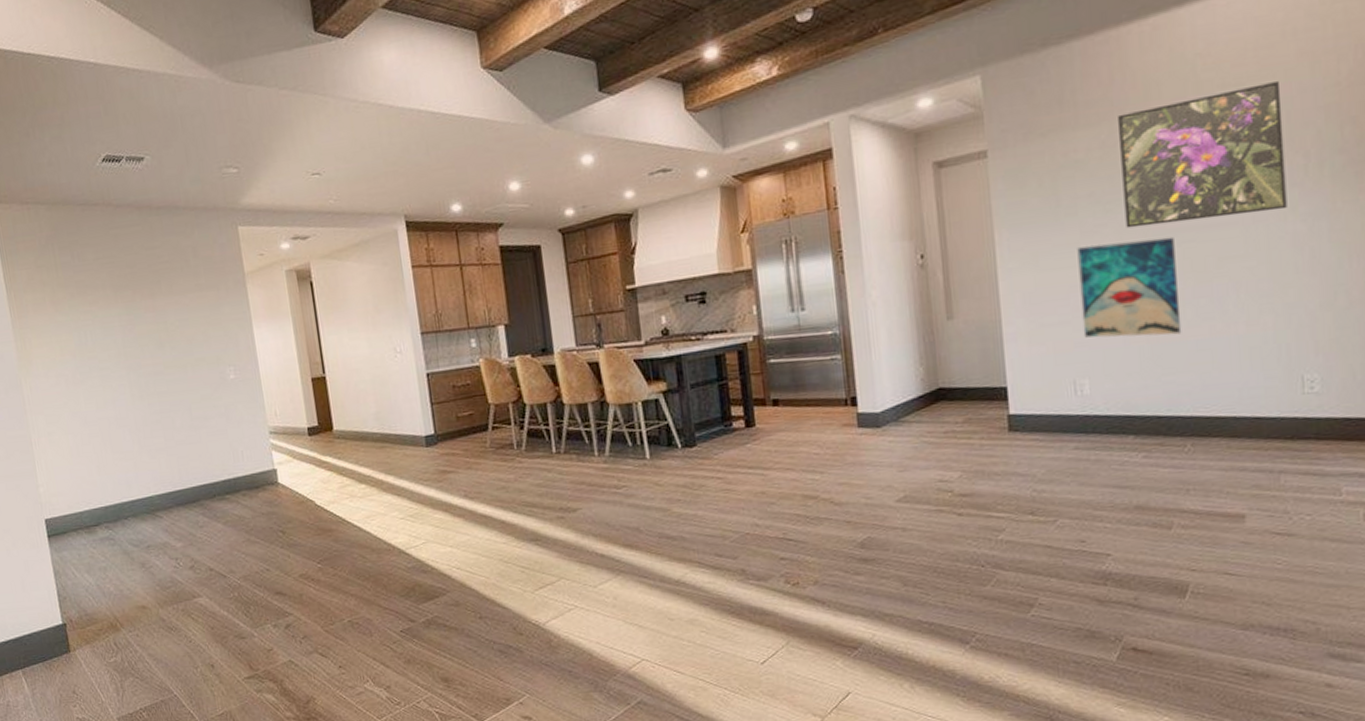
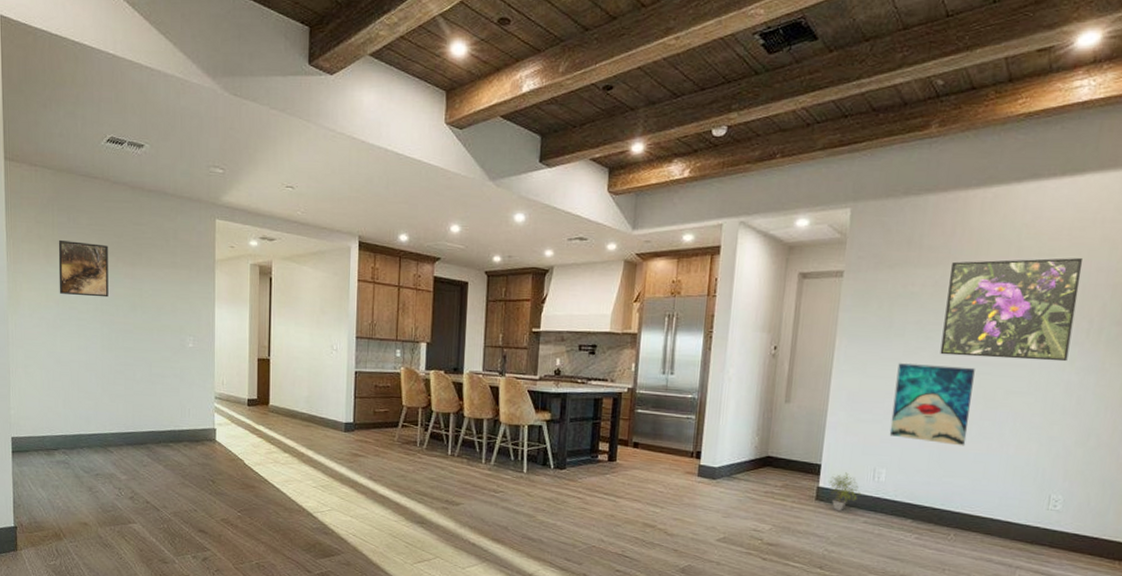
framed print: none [64,279,130,344] -> present [58,239,109,298]
potted plant: none [1021,391,1065,440] -> present [829,472,862,510]

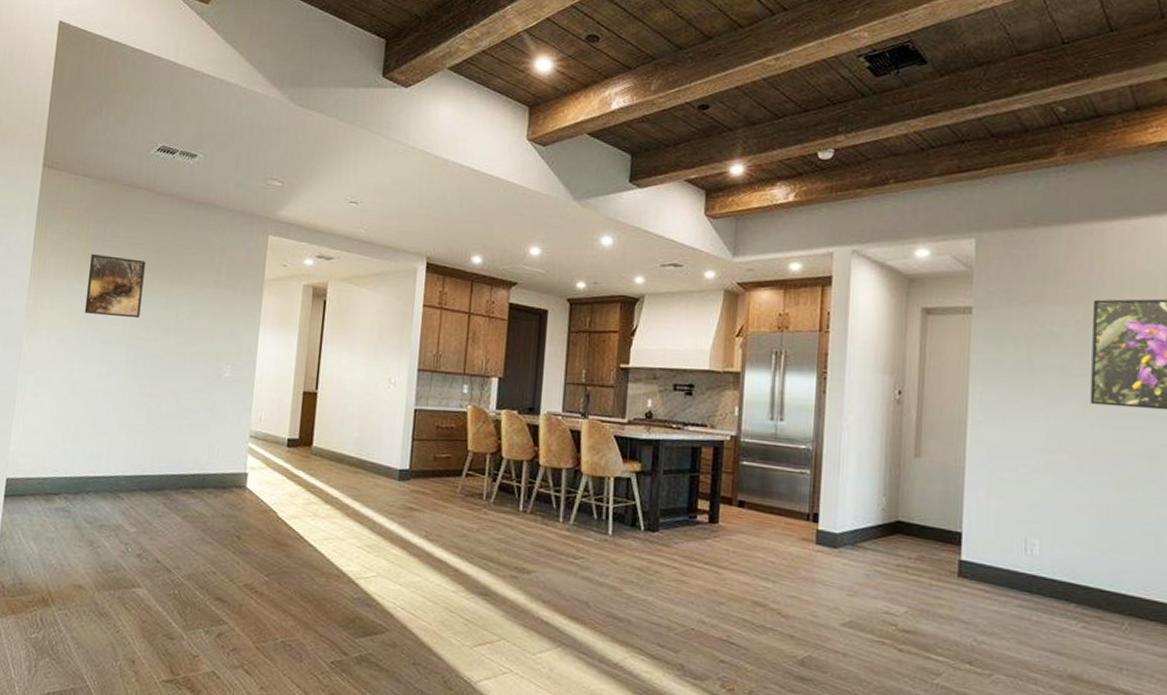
potted plant: present [829,472,862,510] -> none [973,543,1013,590]
wall art: present [889,363,975,446] -> none [1040,413,1133,514]

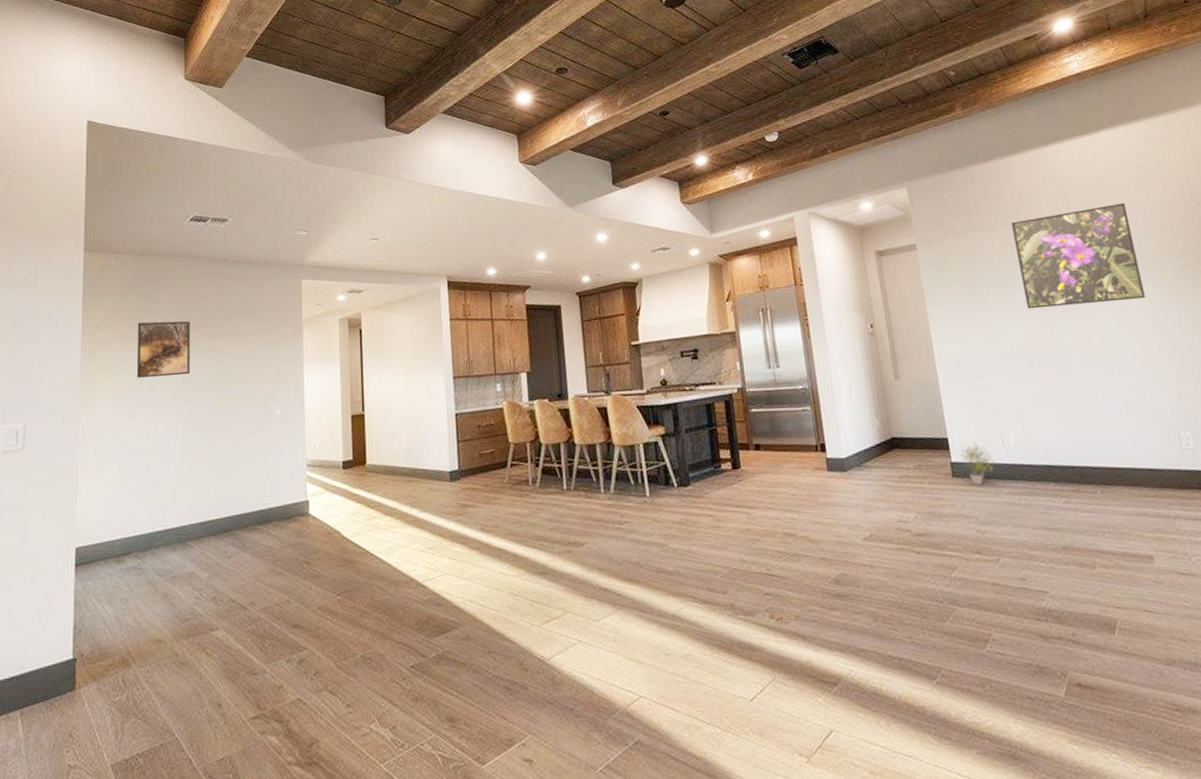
potted plant: none [973,543,1013,590] -> present [960,442,997,485]

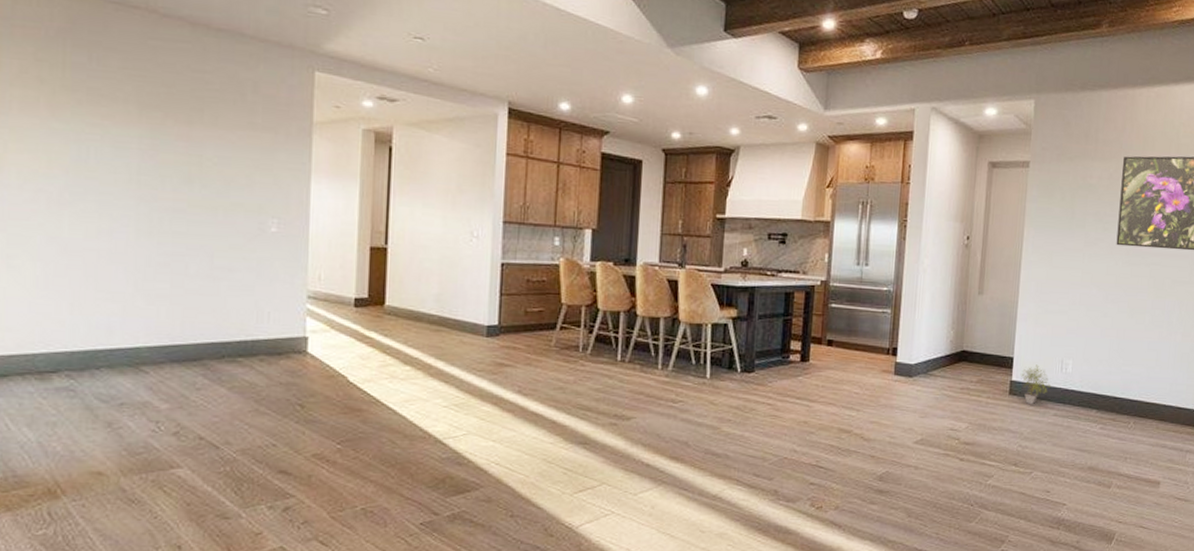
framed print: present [136,321,190,378] -> none [69,85,152,165]

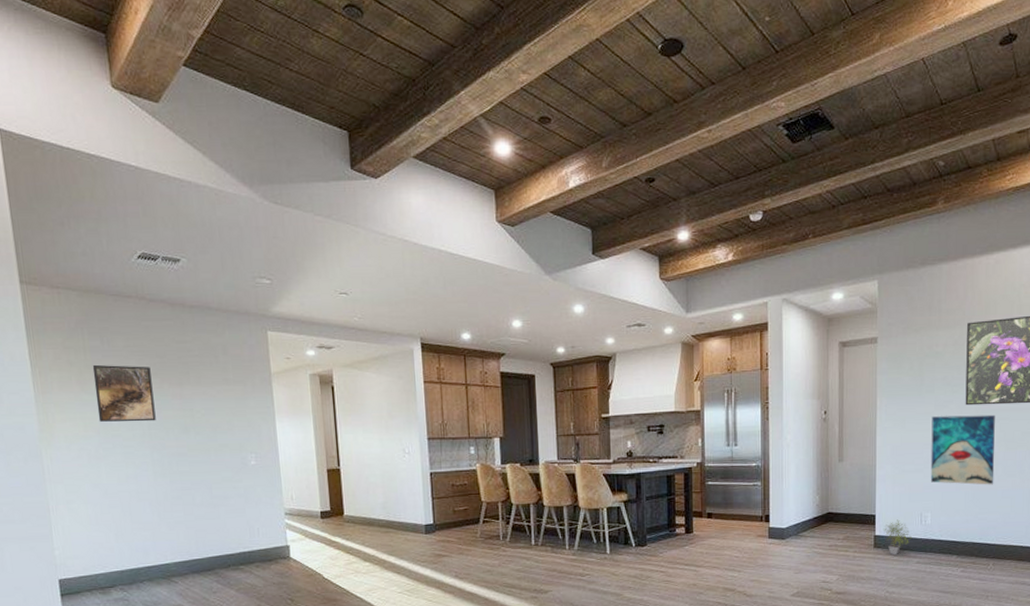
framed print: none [69,85,152,165] -> present [92,364,156,422]
wall art: none [1074,254,1146,335] -> present [930,414,995,485]

